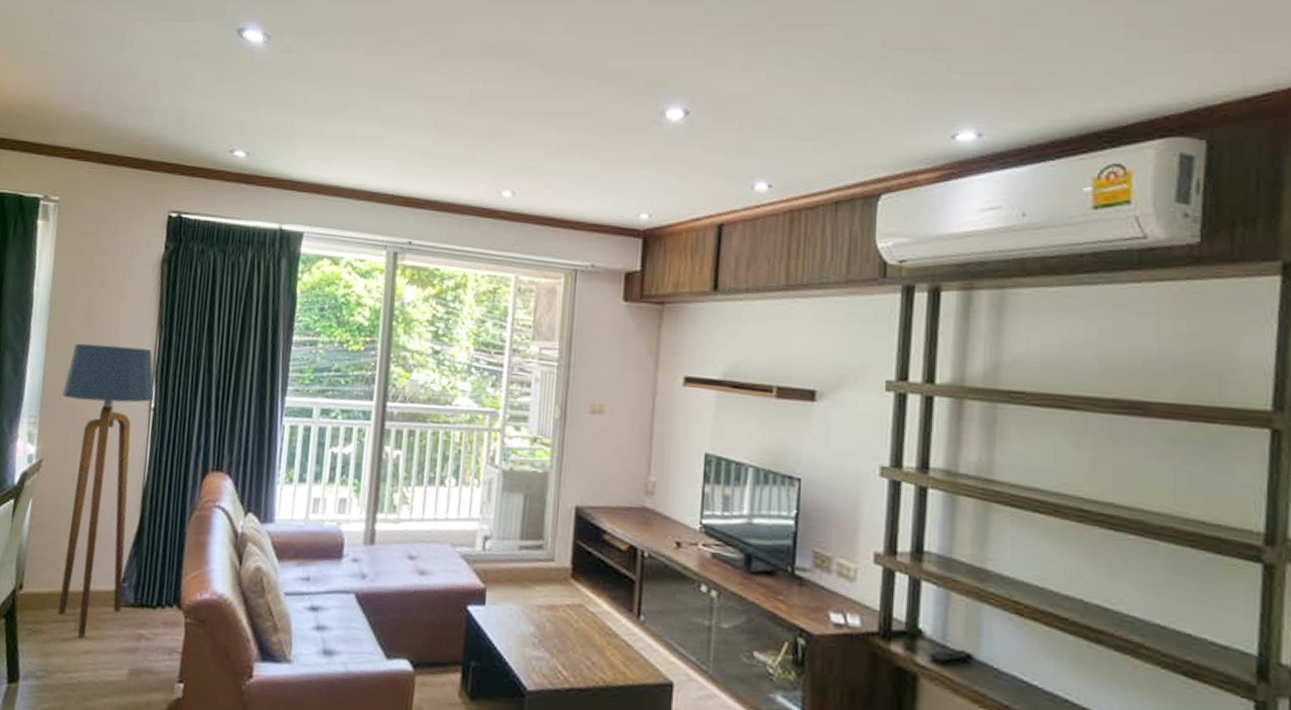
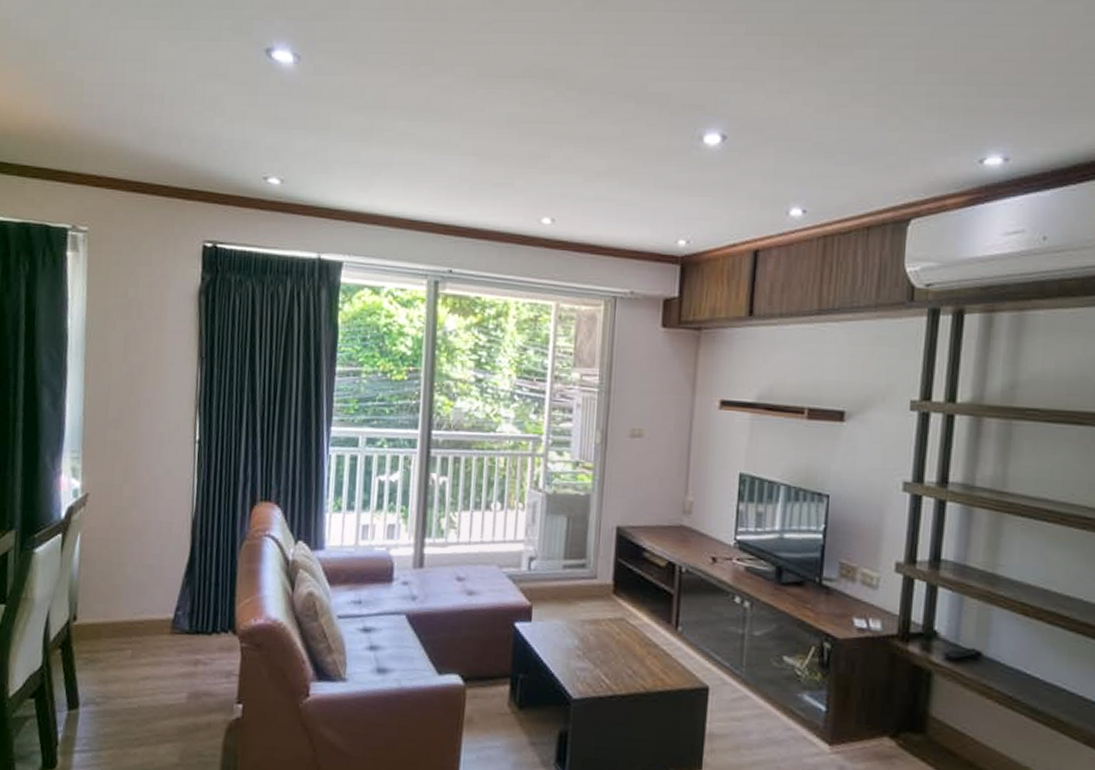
floor lamp: present [58,343,154,638] -> none [104,377,198,664]

